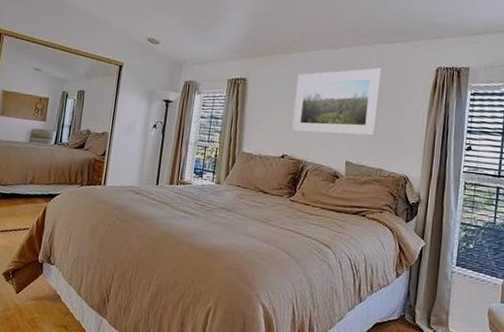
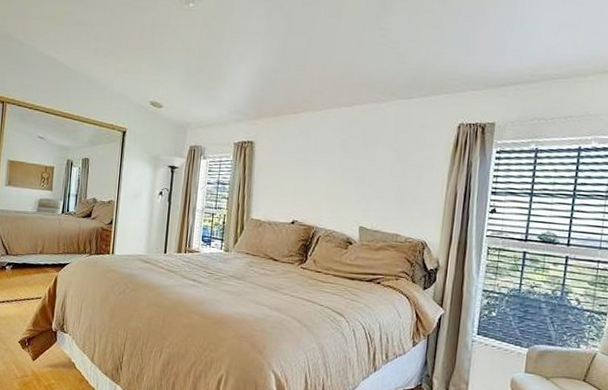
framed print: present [291,68,382,137] -> none [301,126,399,200]

